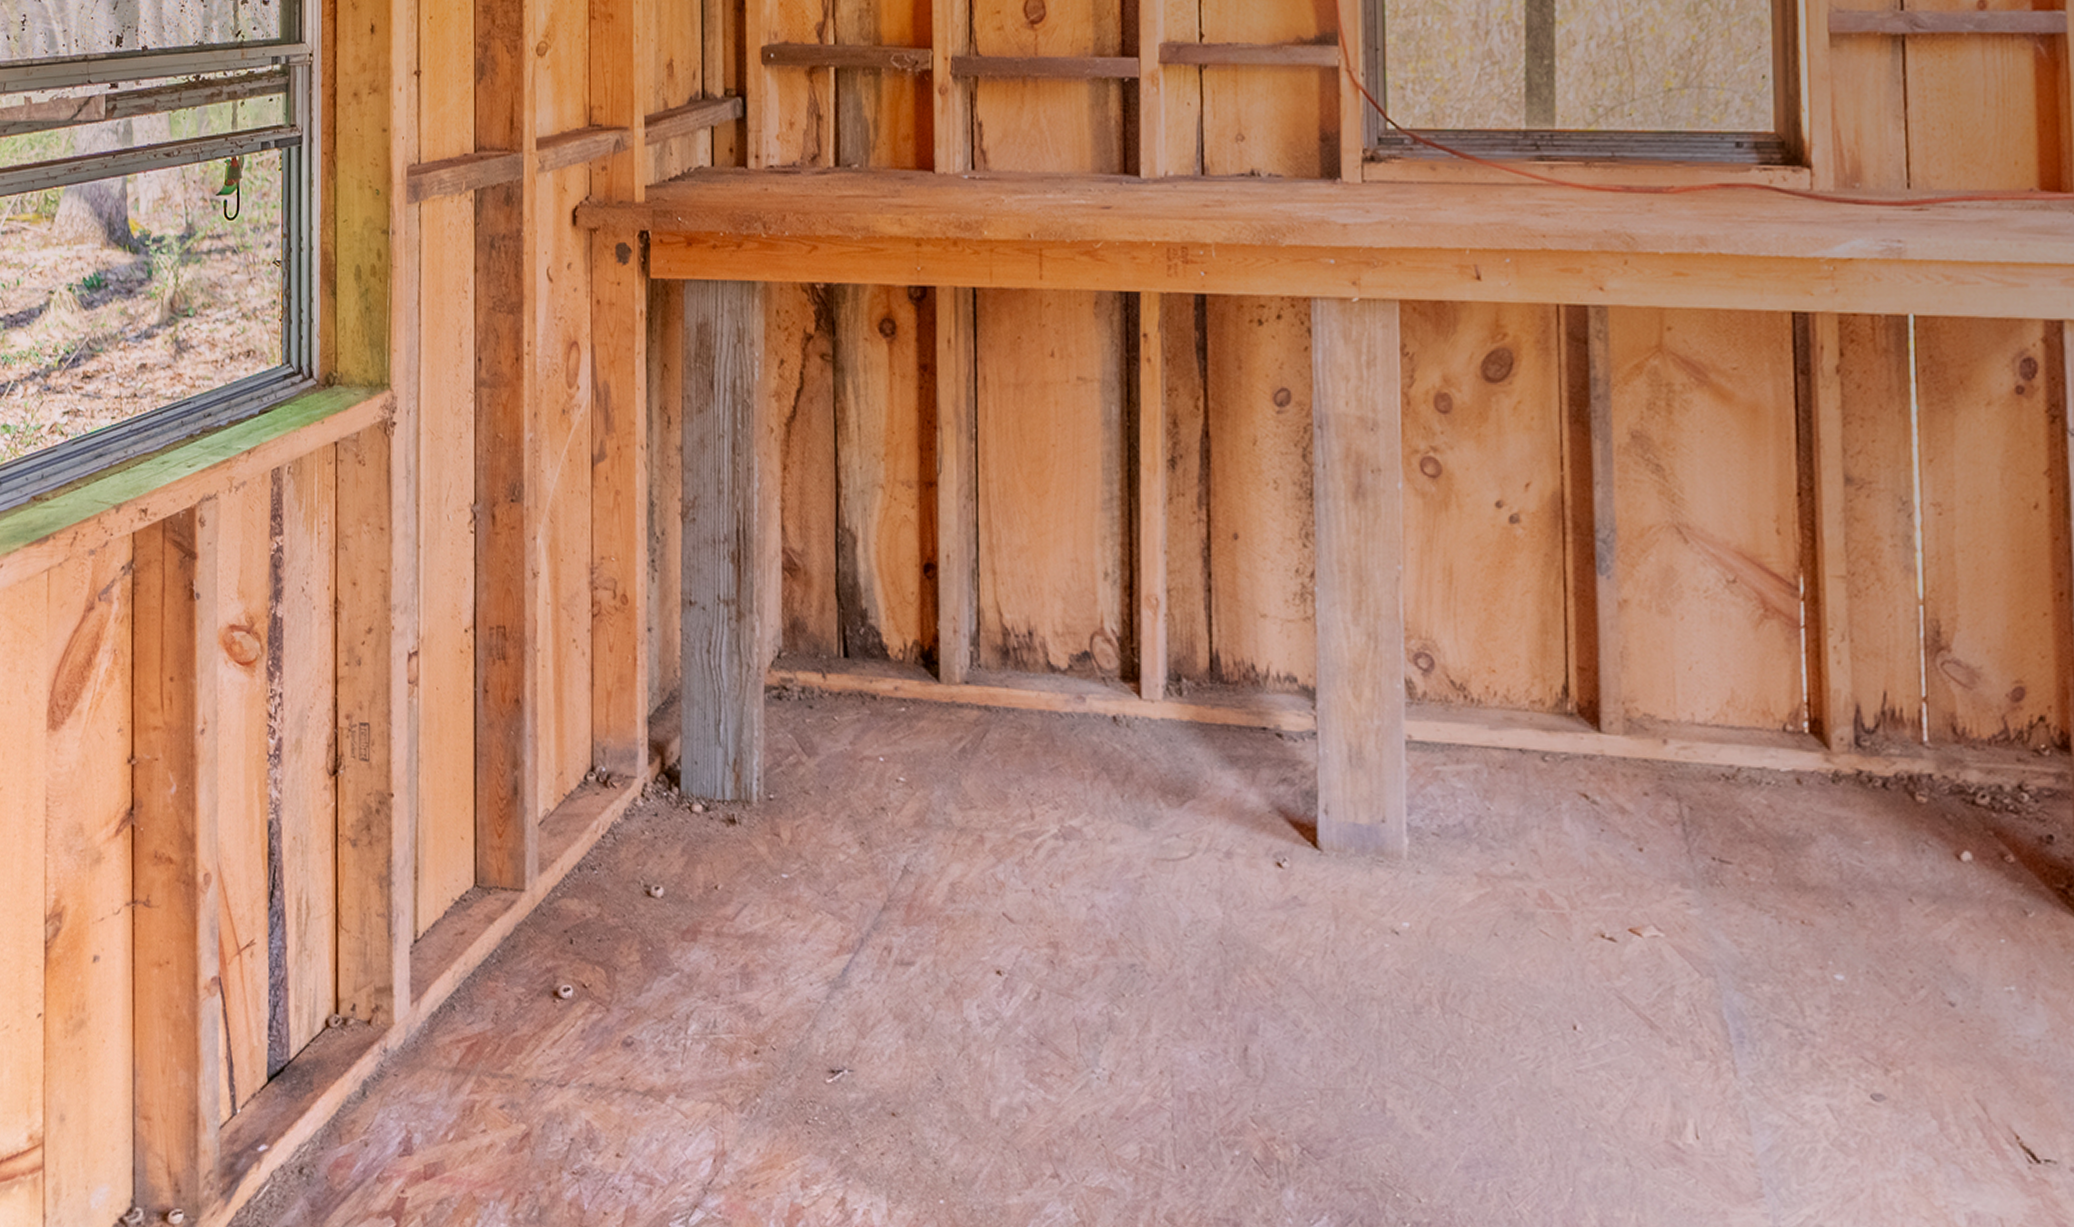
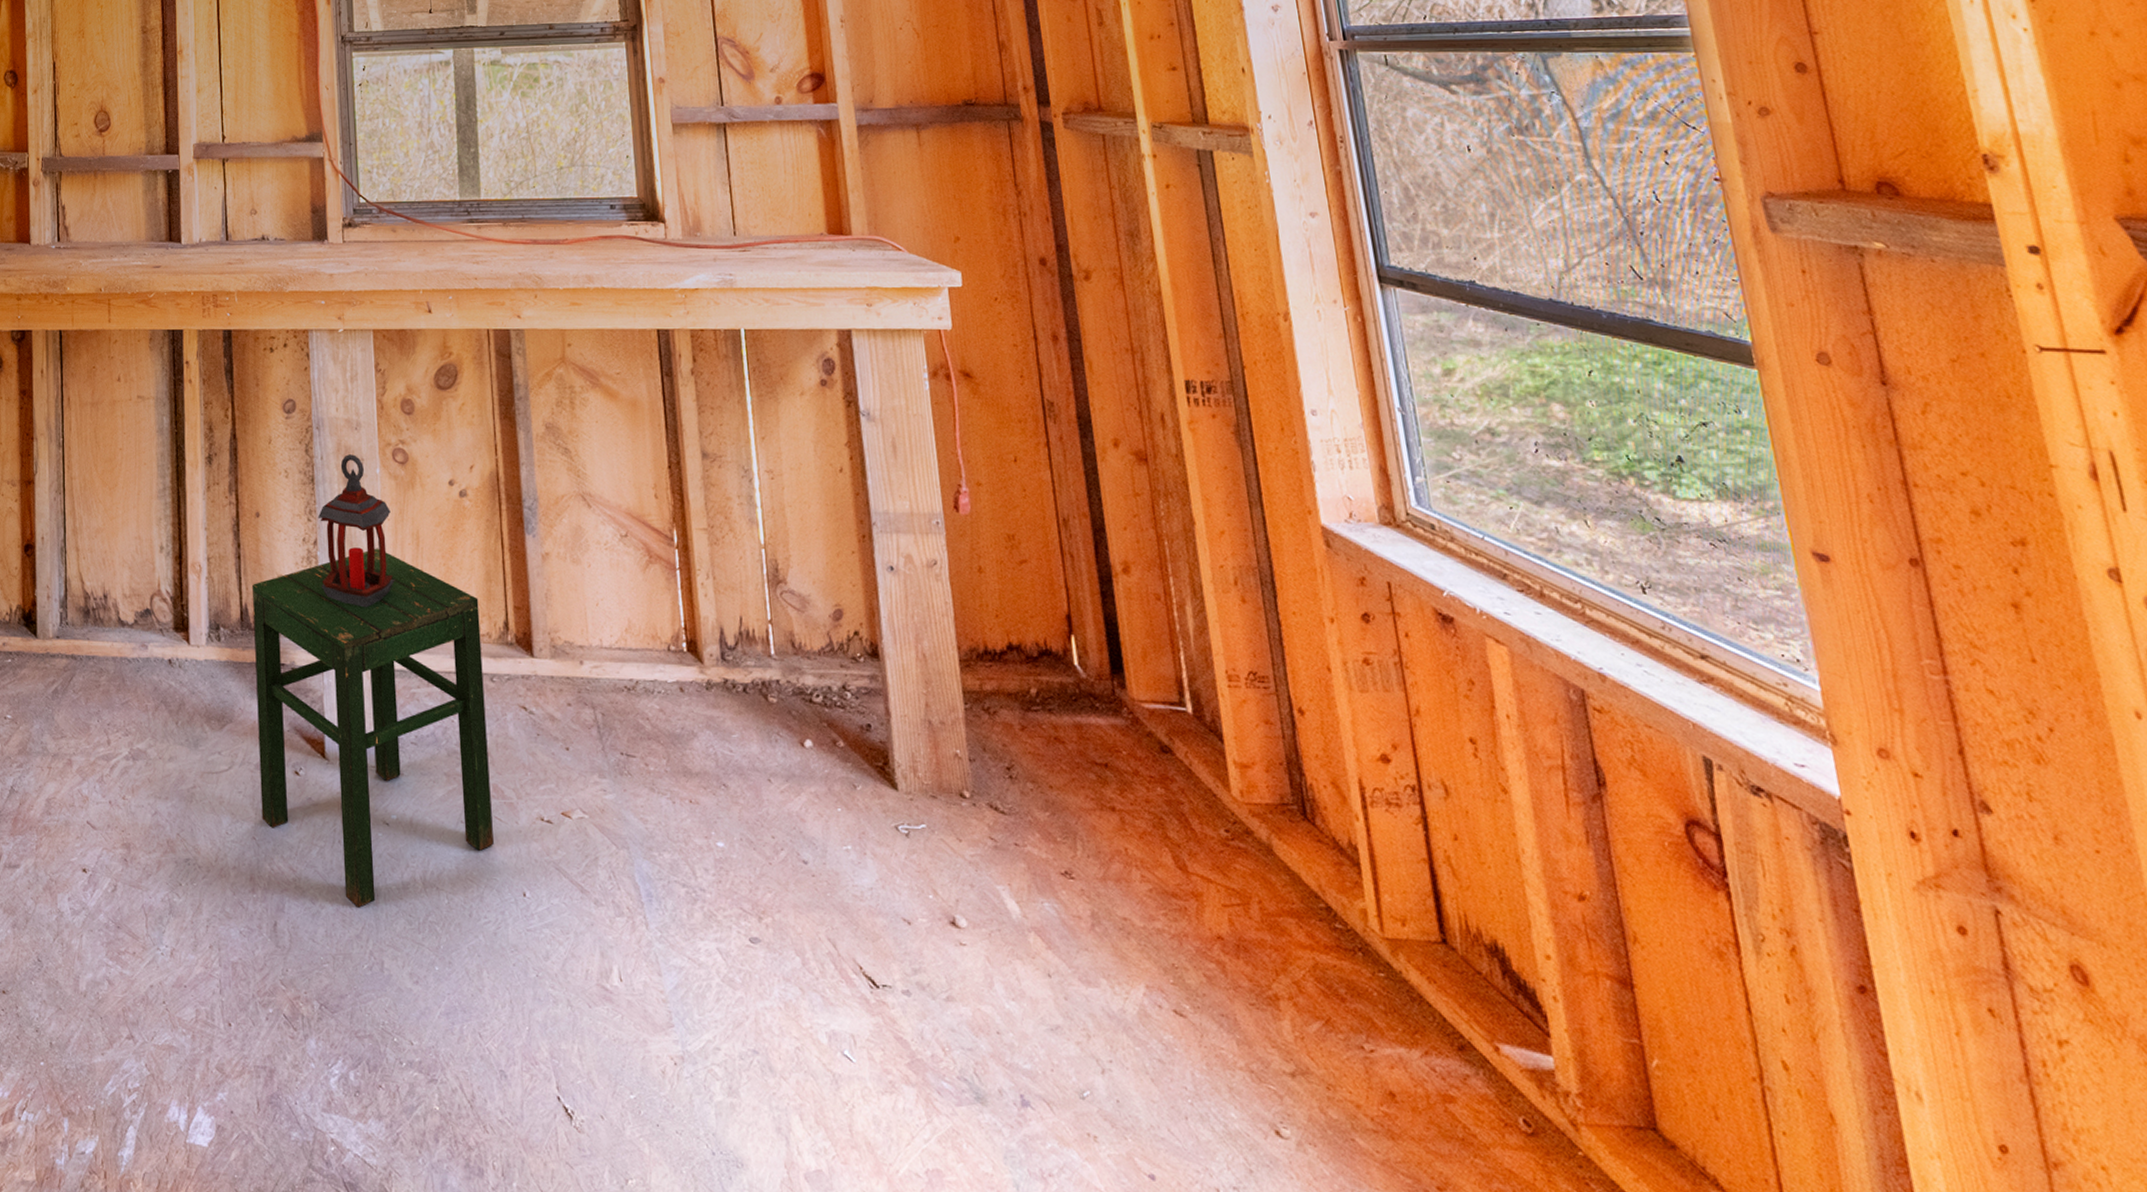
stool: none [1227,585,1537,1034] -> present [252,548,494,908]
lantern: none [1316,463,1417,661] -> present [317,454,394,608]

